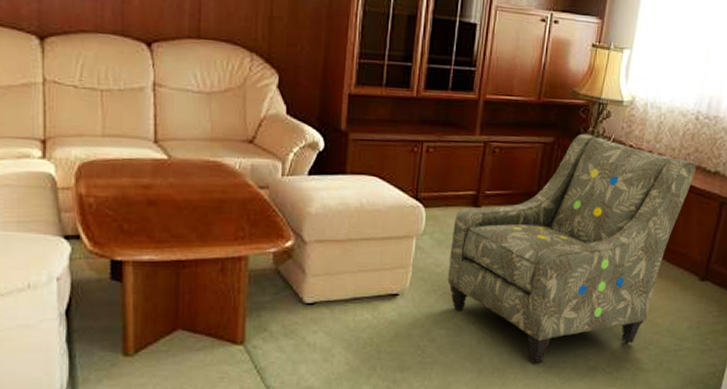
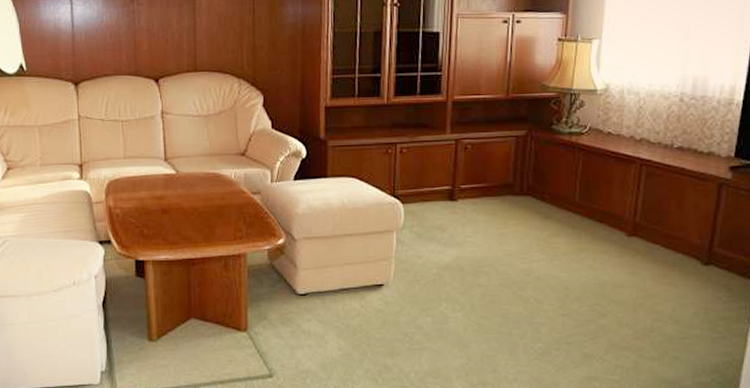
armchair: present [447,133,696,364] -> none [429,124,685,351]

